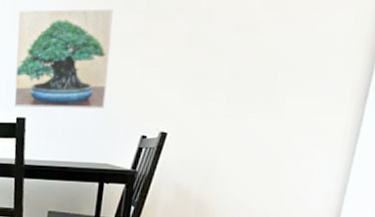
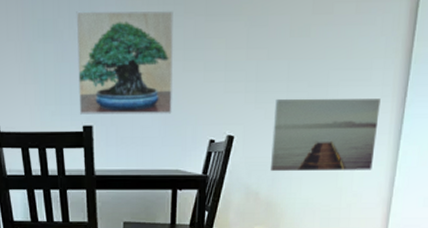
wall art: none [205,96,336,175] -> present [271,98,381,172]

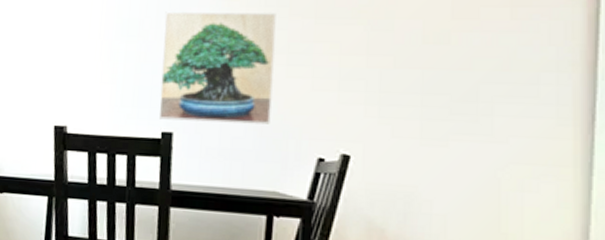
wall art: present [271,98,381,172] -> none [402,113,556,214]

